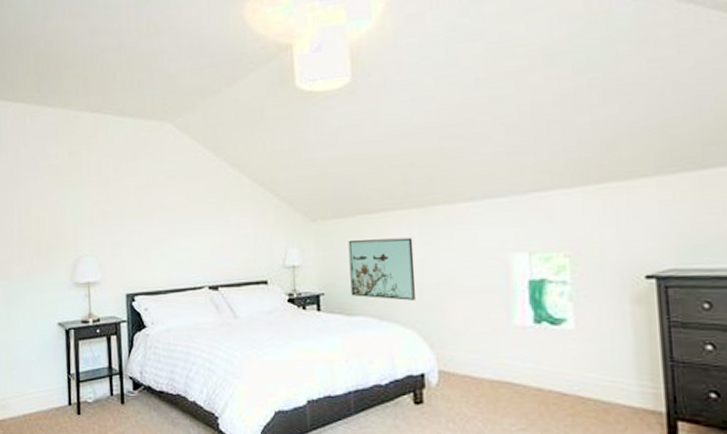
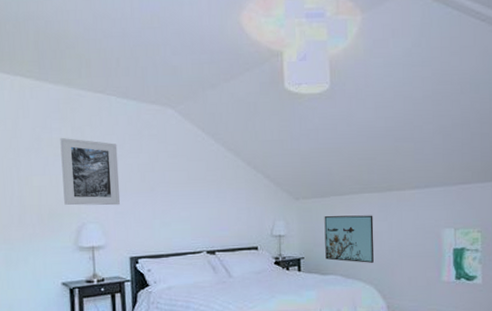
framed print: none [57,164,116,237] -> present [60,138,120,206]

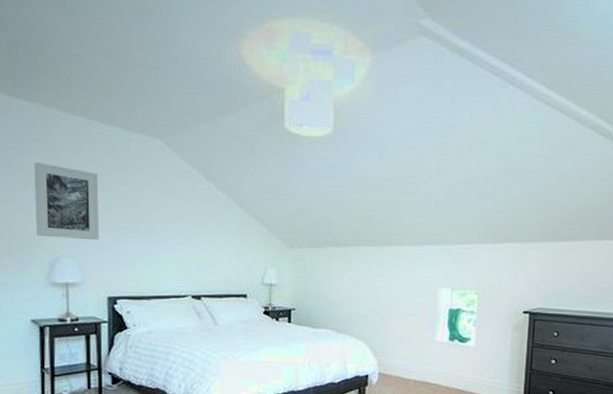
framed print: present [324,215,374,263] -> none [317,266,370,319]

